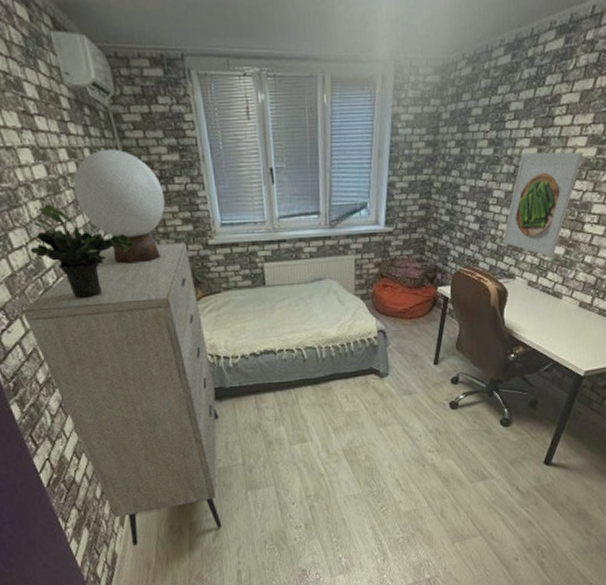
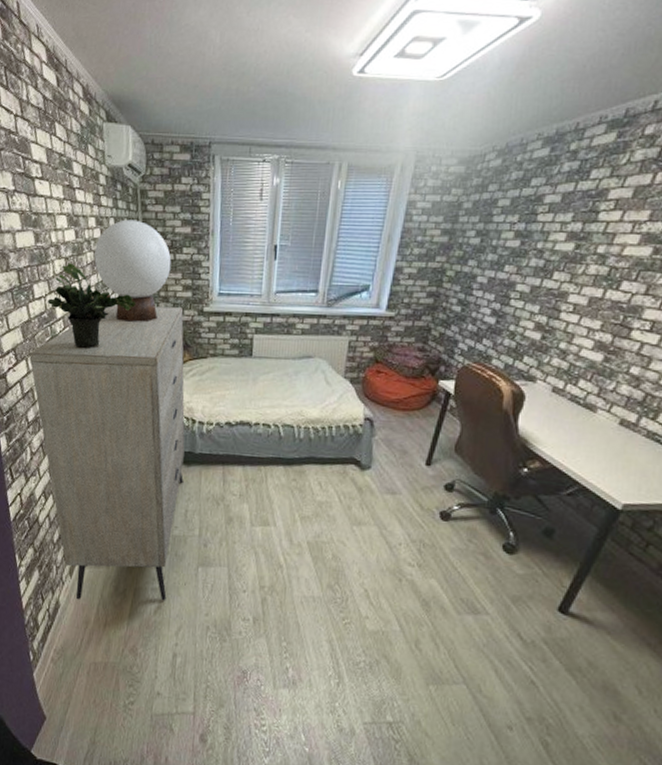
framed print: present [502,152,583,257] -> none [523,246,635,363]

